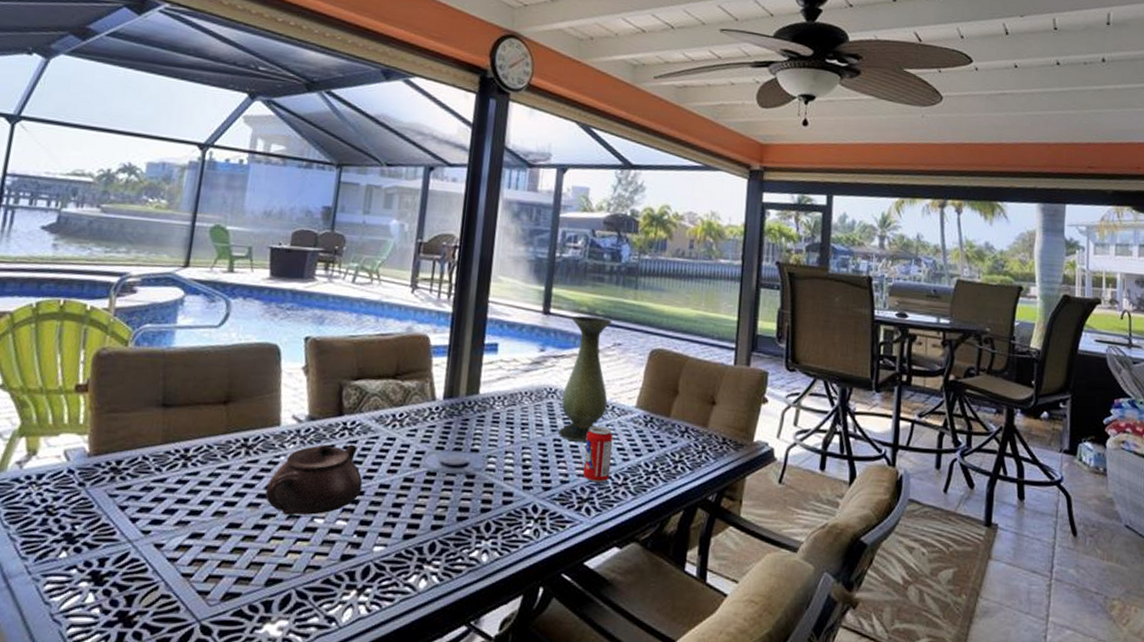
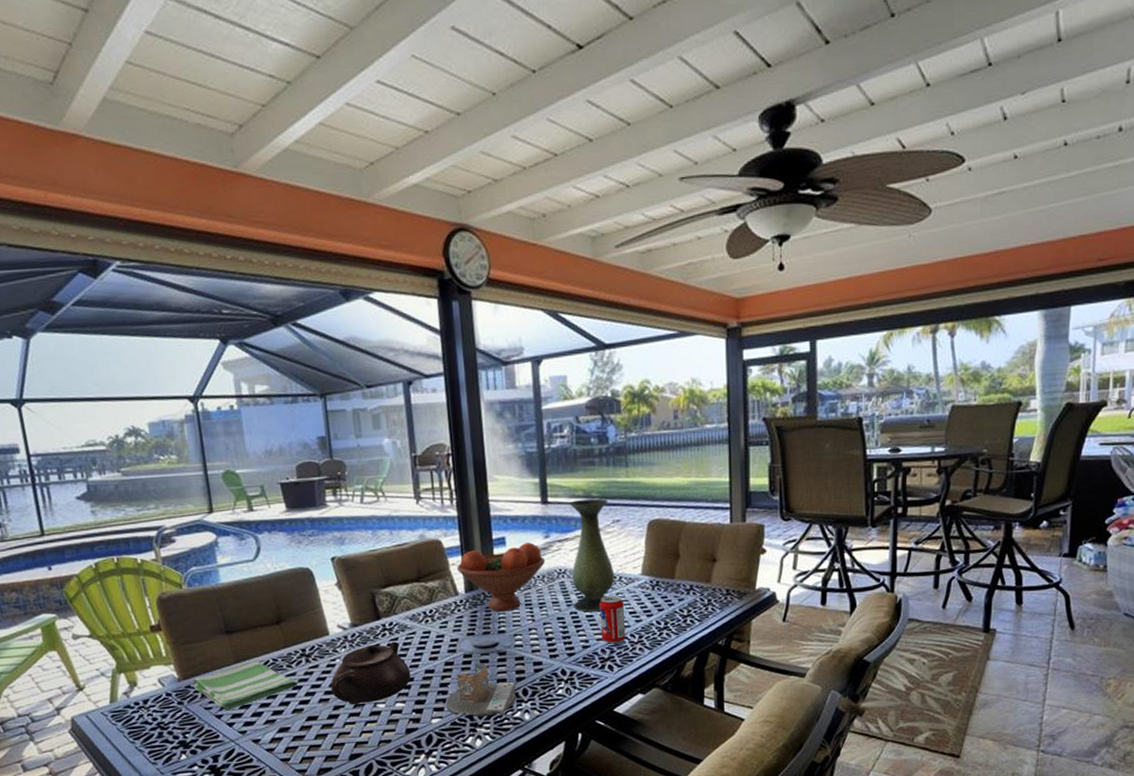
dish towel: none [103,443,228,502] -> present [193,660,298,711]
napkin holder: none [394,481,480,552] -> present [445,661,517,717]
fruit bowl: none [440,352,537,428] -> present [457,542,546,612]

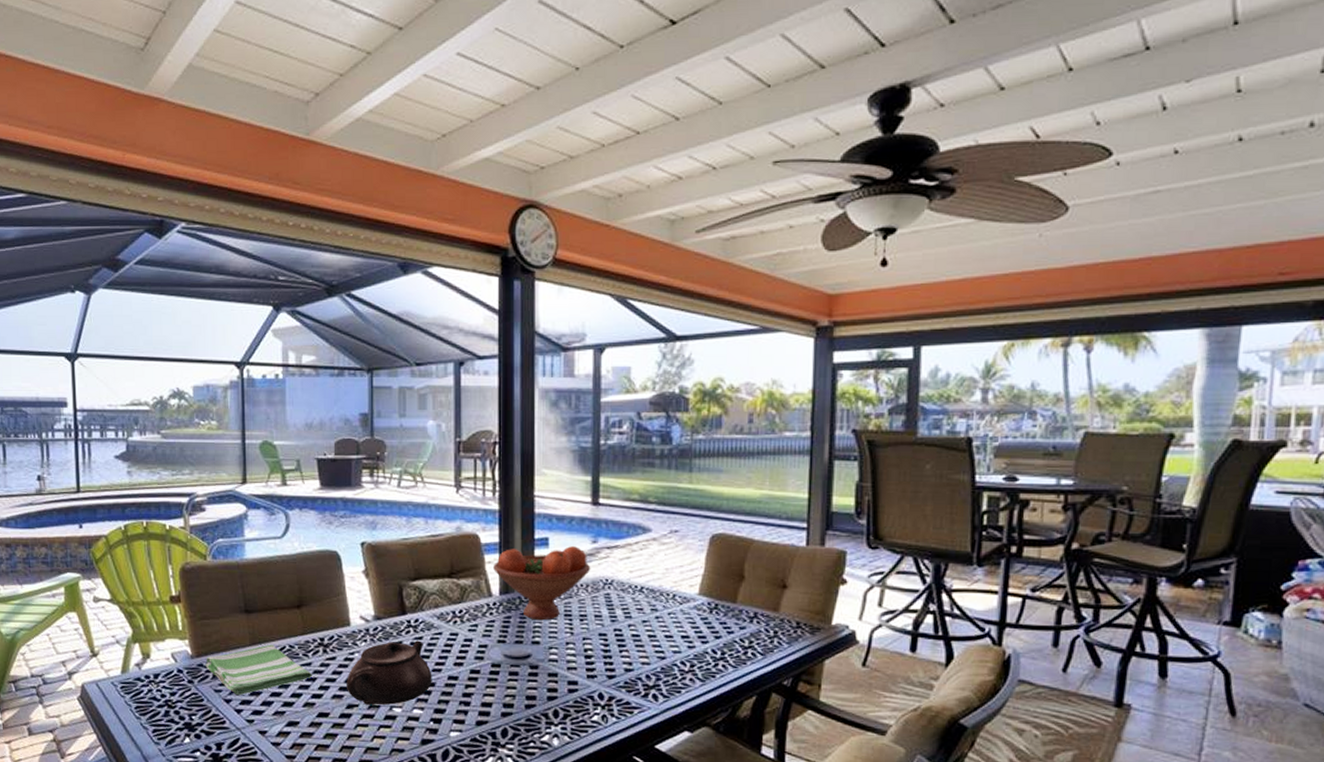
napkin holder: present [445,661,517,717] -> none [467,672,547,736]
vase: present [570,498,615,612] -> none [619,503,668,631]
beverage can: present [599,595,626,644] -> none [647,614,677,670]

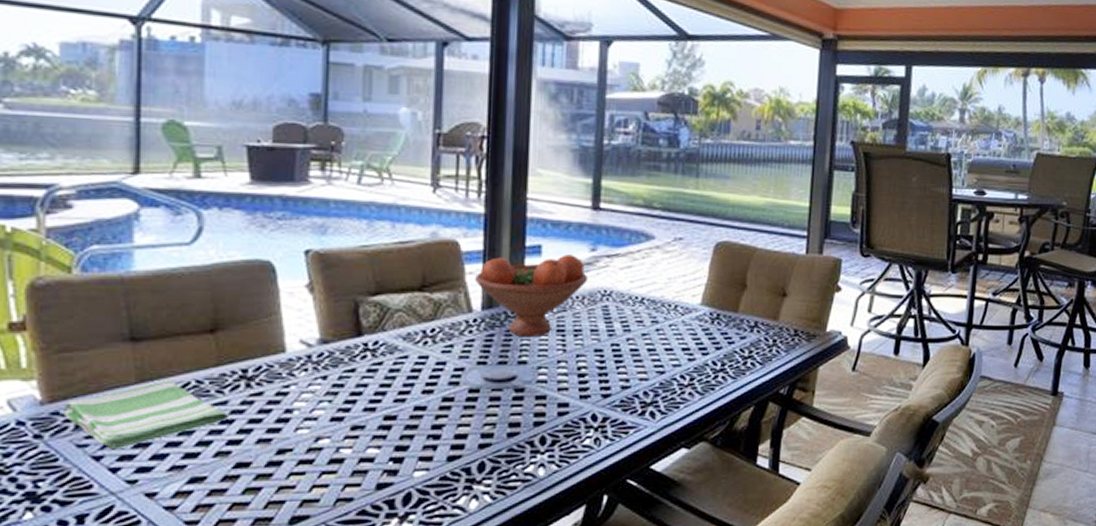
teapot: present [347,640,432,705] -> none [277,366,394,448]

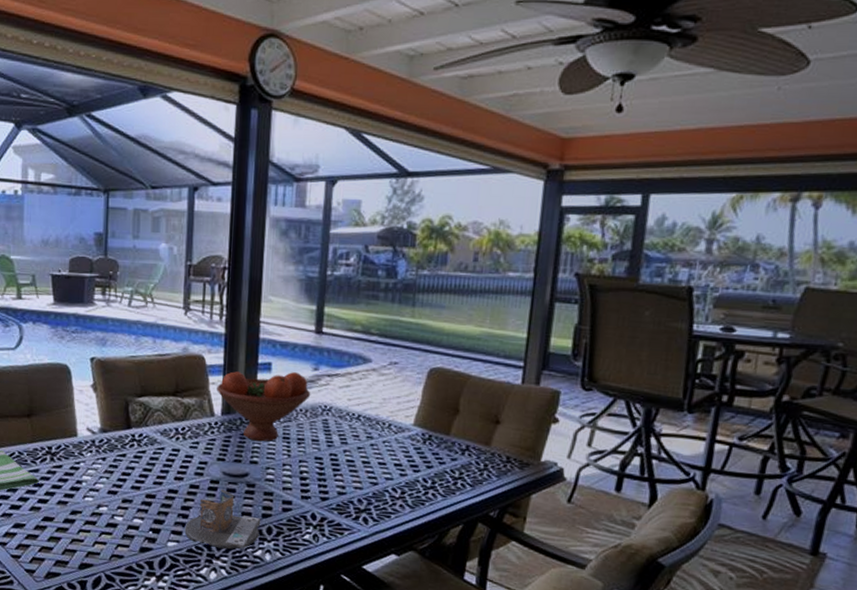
napkin holder: none [436,398,533,471] -> present [184,489,261,550]

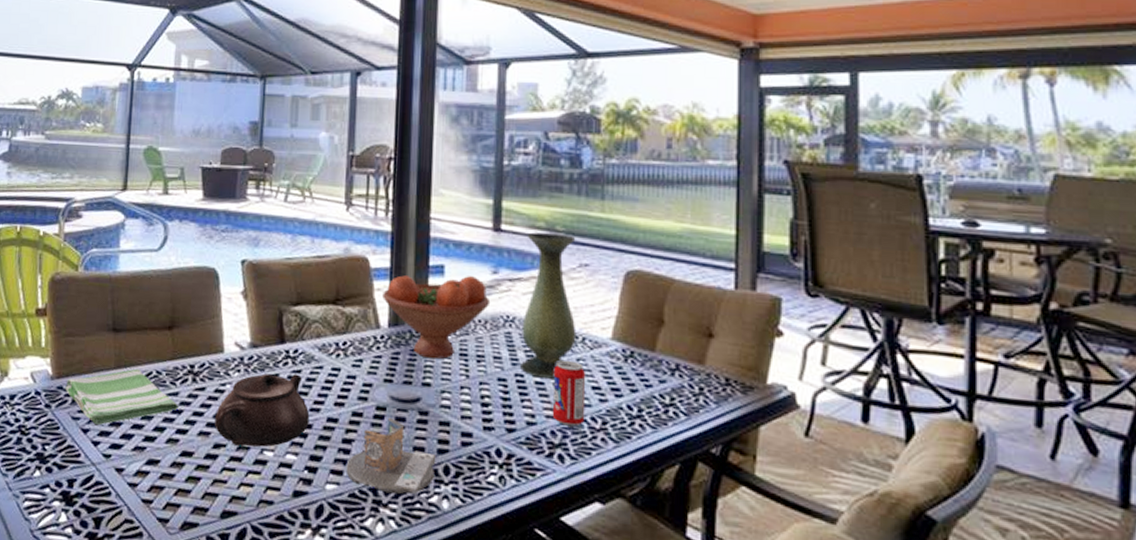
teapot: none [71,454,153,513] -> present [215,373,310,447]
vase: none [335,335,388,458] -> present [521,232,577,379]
beverage can: none [359,442,390,496] -> present [552,360,586,427]

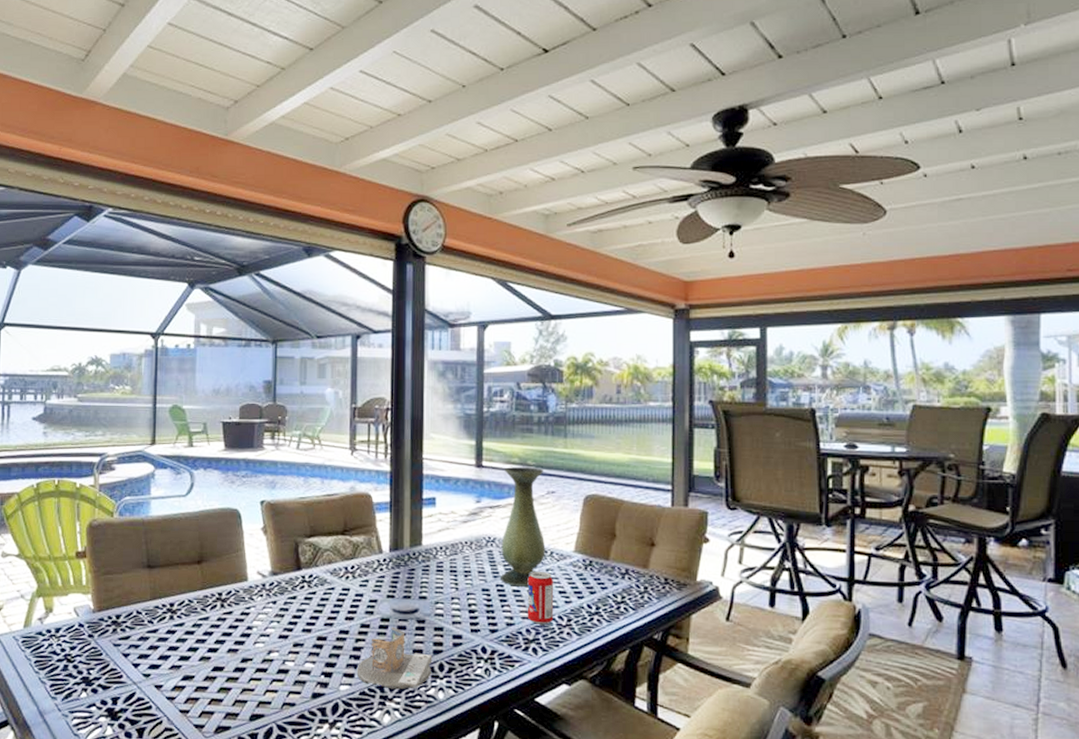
dish towel: present [65,368,178,426] -> none [106,599,209,650]
teapot: present [215,373,310,447] -> none [242,595,324,659]
fruit bowl: present [383,275,491,360] -> none [384,506,475,576]

